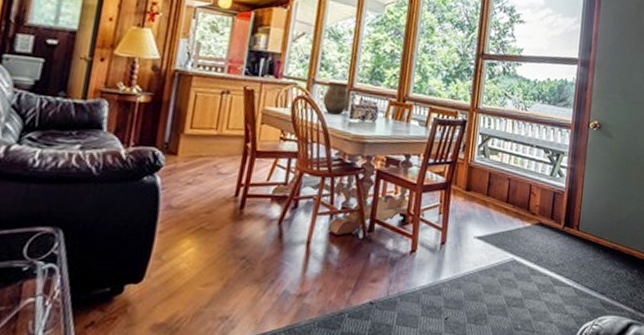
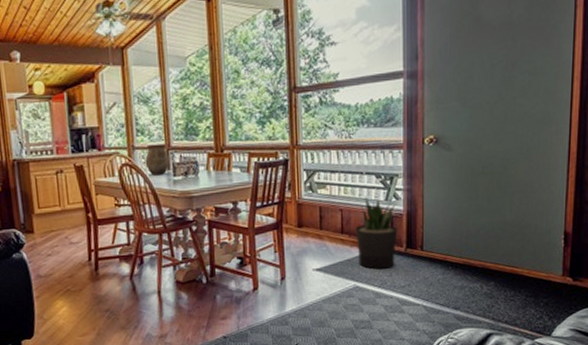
planter: none [519,168,559,245] -> present [355,196,398,270]

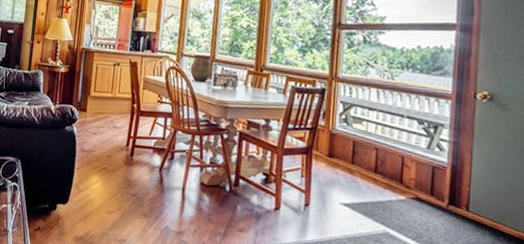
planter: present [355,196,398,270] -> none [390,139,439,222]

